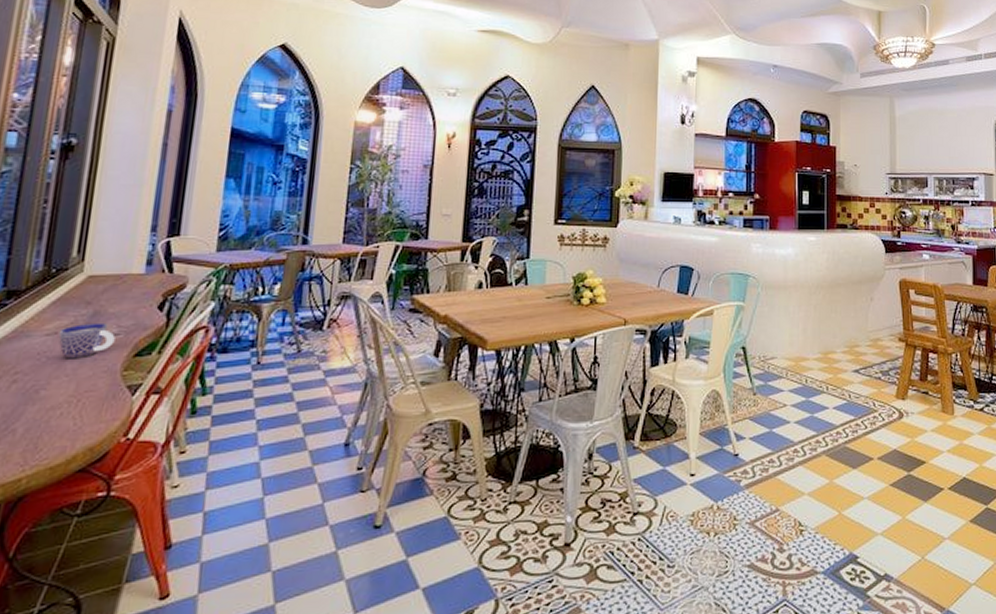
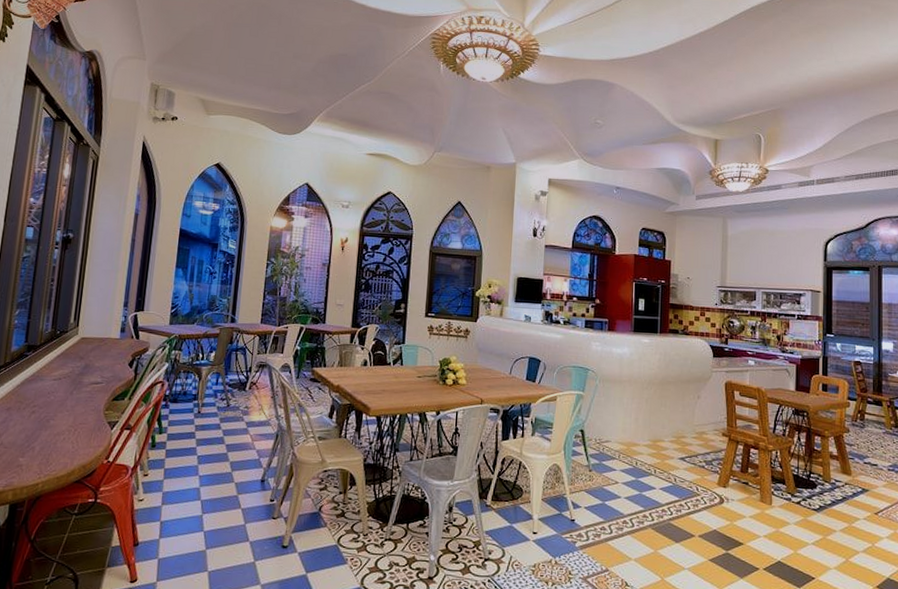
cup: present [58,322,116,359] -> none [61,373,100,399]

